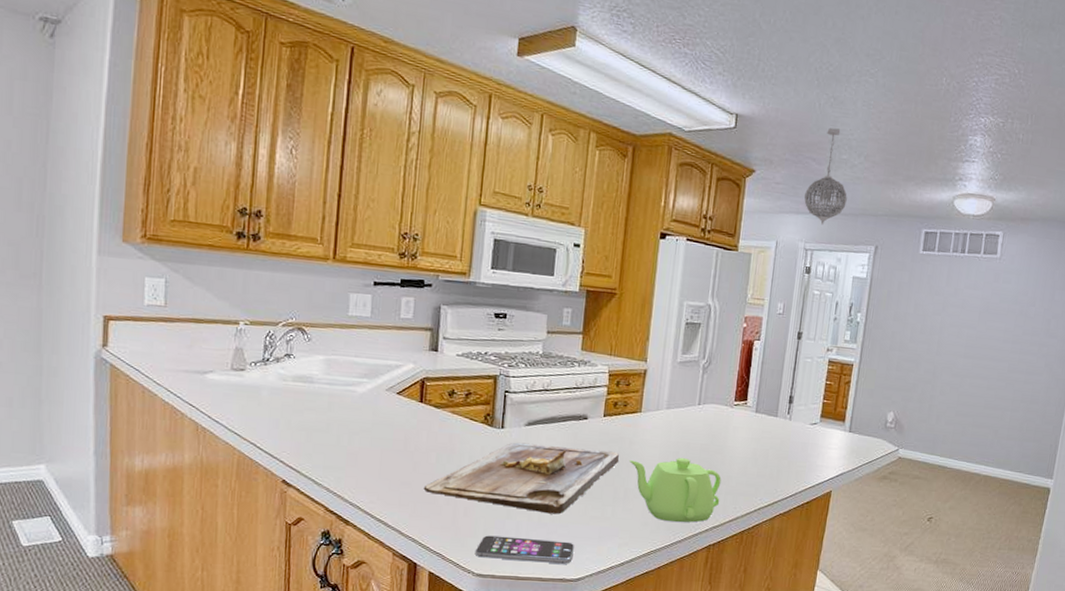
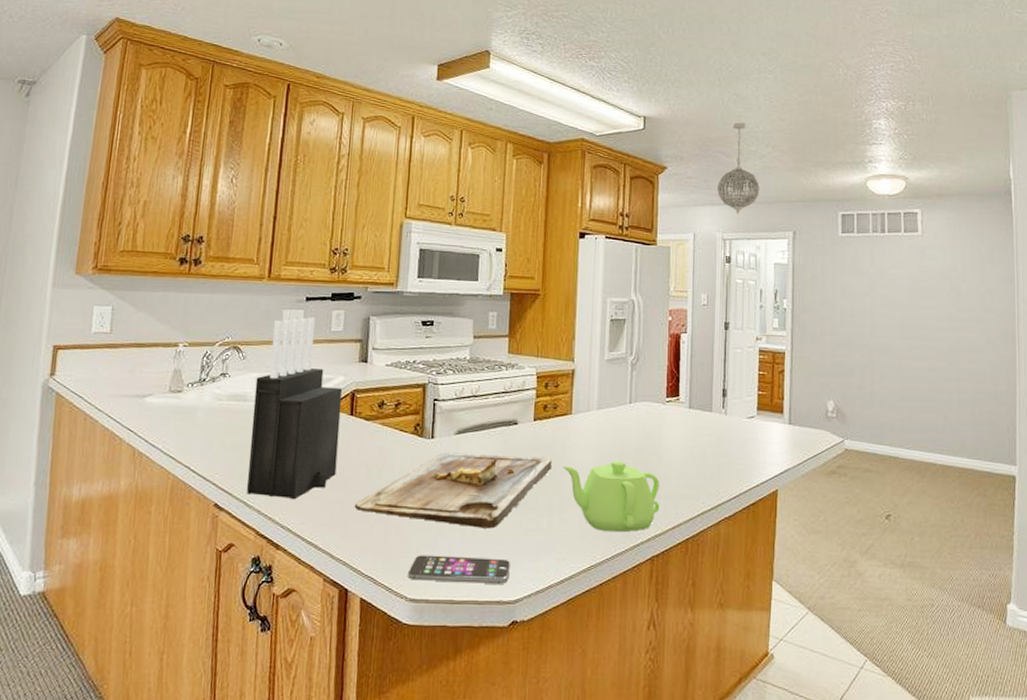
knife block: none [315,302,412,480] -> present [247,317,343,500]

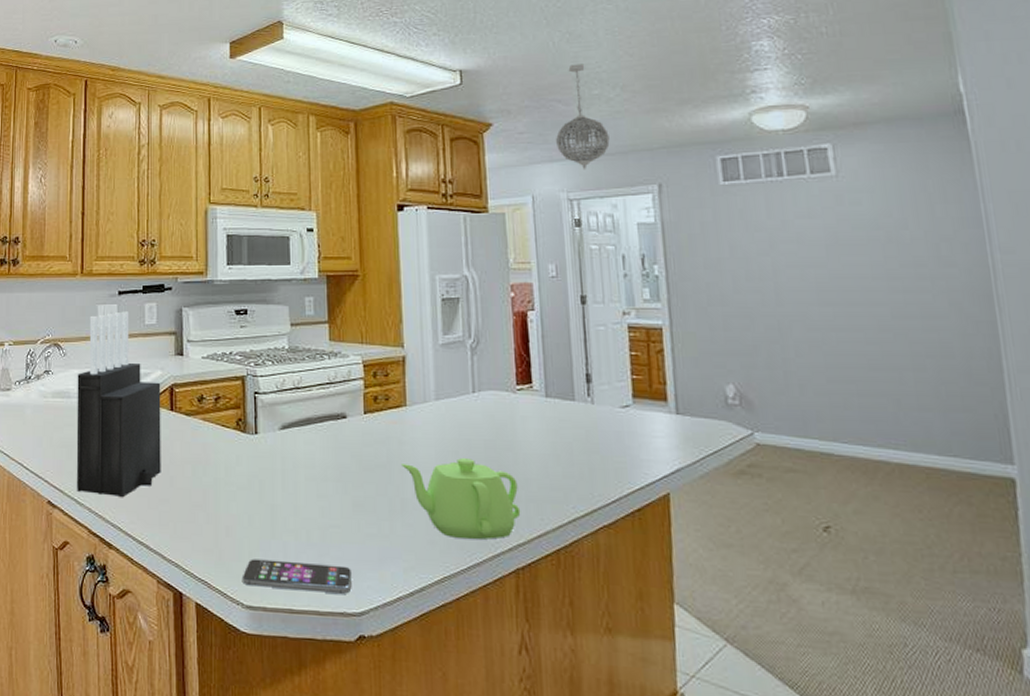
cutting board: present [355,452,553,529] -> none [183,449,390,532]

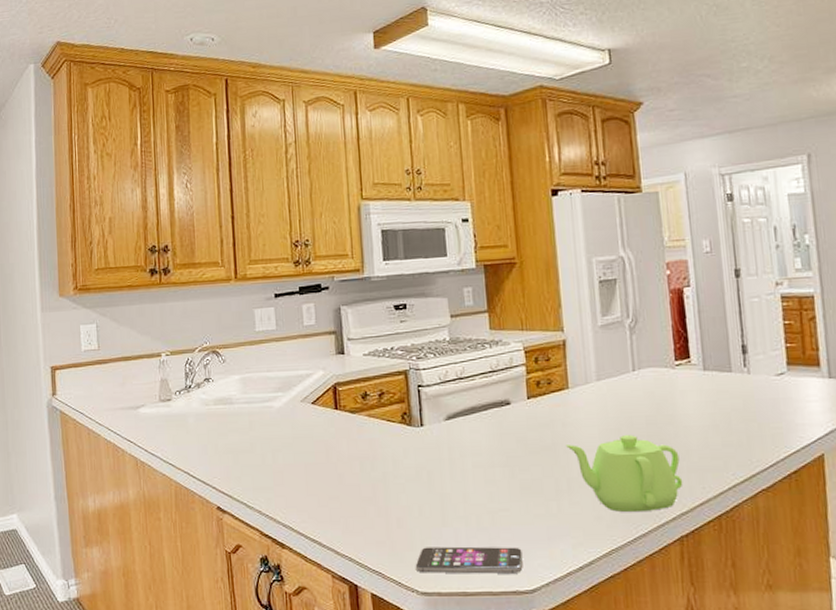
knife block: present [76,311,161,498] -> none [238,314,329,499]
pendant light: present [556,64,610,170] -> none [706,36,759,145]

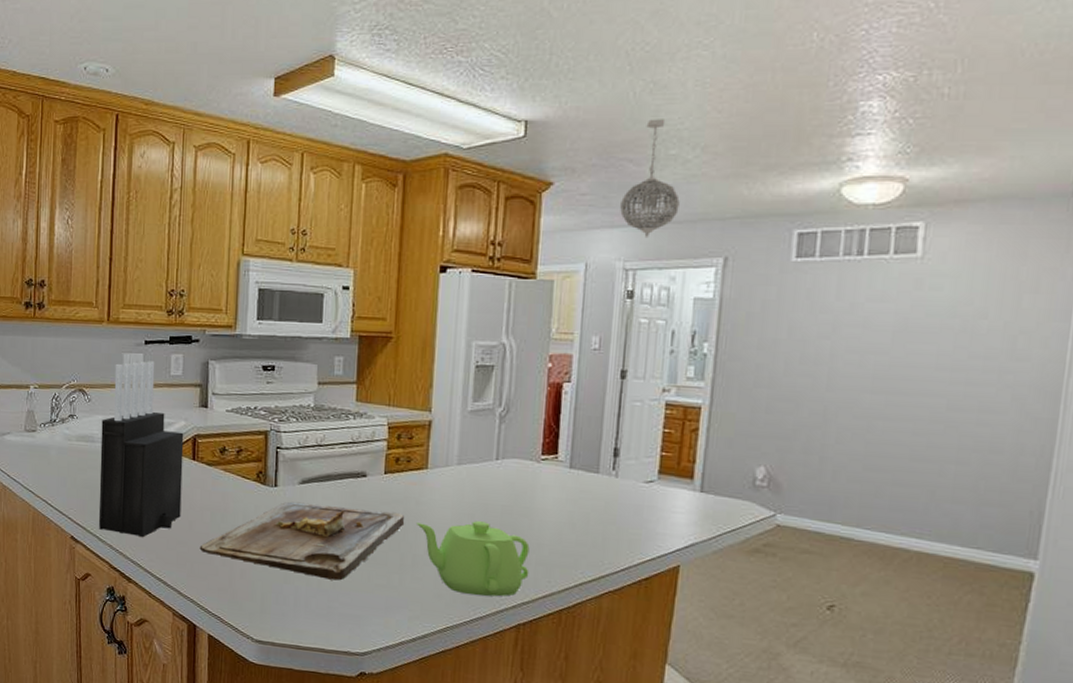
knife block: none [238,314,329,499] -> present [99,361,184,538]
cutting board: none [353,437,555,516] -> present [201,501,405,581]
smartphone: present [415,546,523,574] -> none [253,599,358,636]
pendant light: none [706,36,759,145] -> present [620,119,680,239]

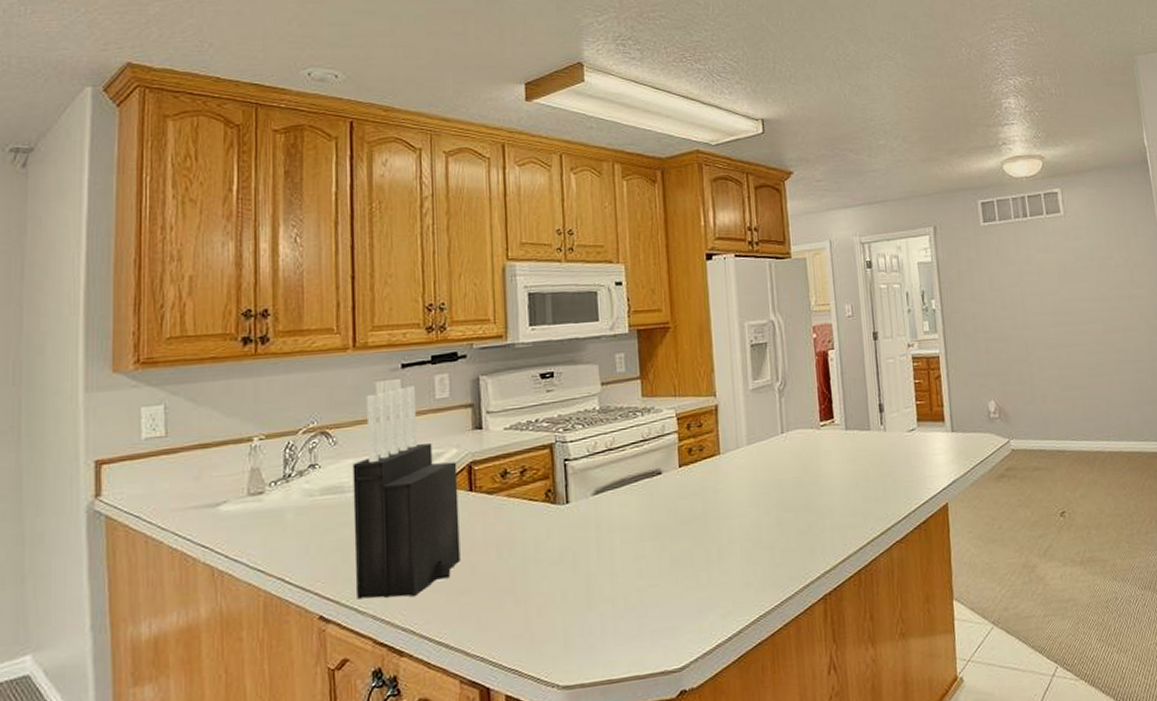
cutting board: present [201,501,405,581] -> none [488,505,706,597]
teapot: present [415,521,530,597] -> none [716,497,827,577]
pendant light: present [620,119,680,239] -> none [849,116,894,215]

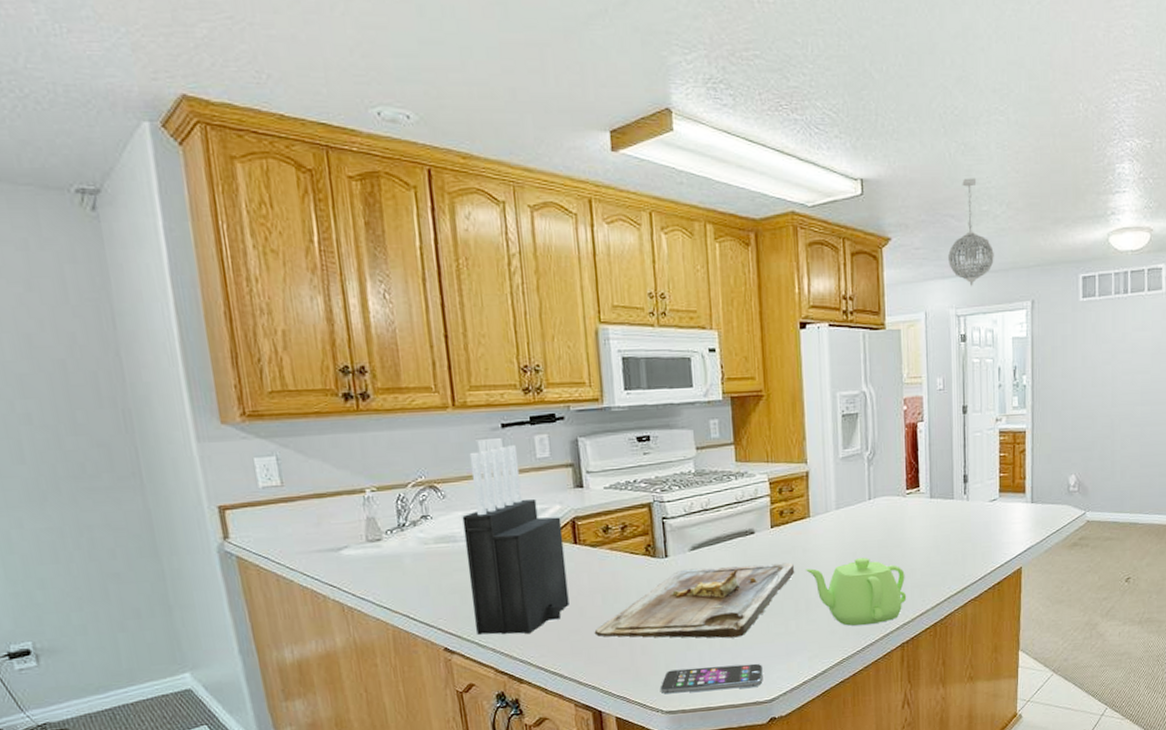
cutting board: none [488,505,706,597] -> present [595,562,795,638]
smartphone: none [556,624,672,665] -> present [660,663,763,694]
teapot: none [716,497,827,577] -> present [805,558,907,626]
pendant light: none [849,116,894,215] -> present [948,178,994,287]

